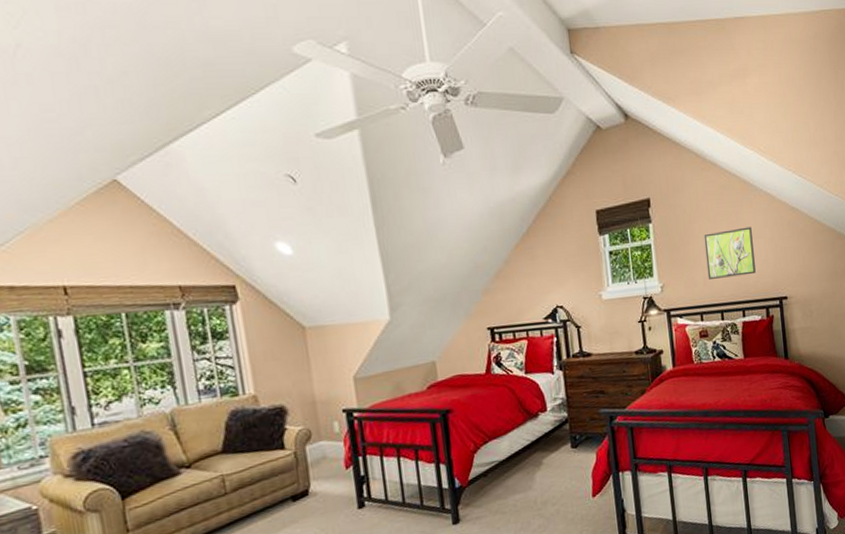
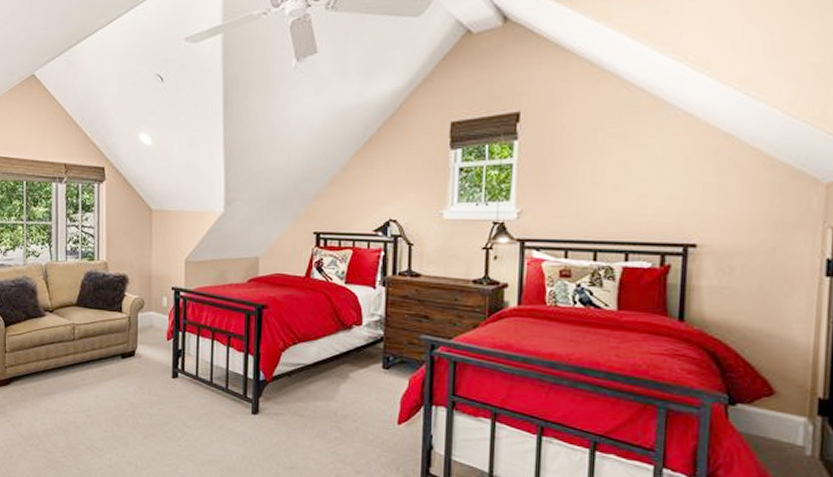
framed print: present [703,227,756,279] -> none [582,153,656,212]

